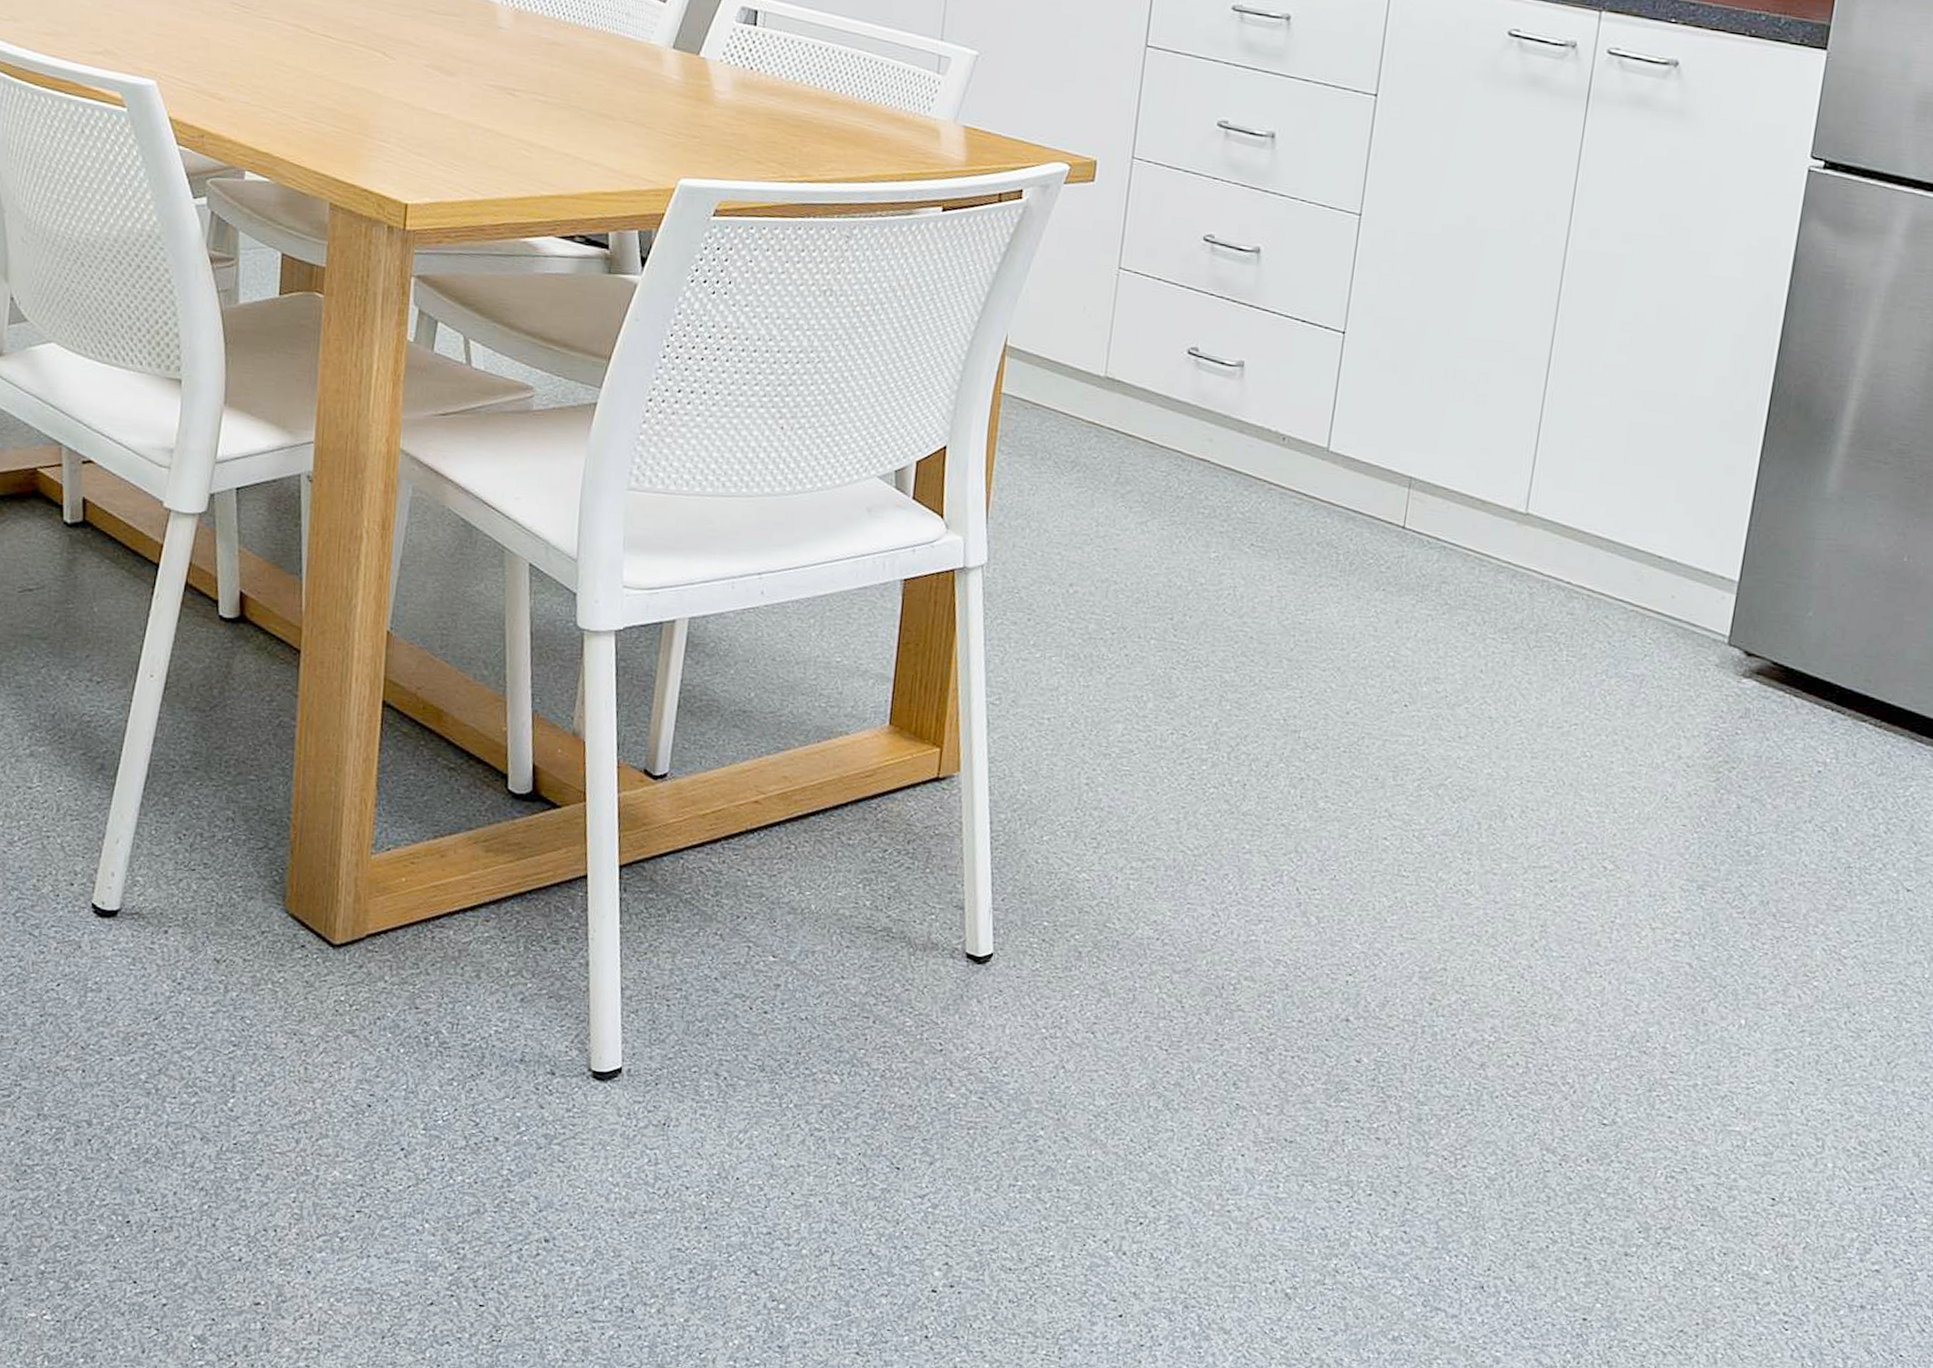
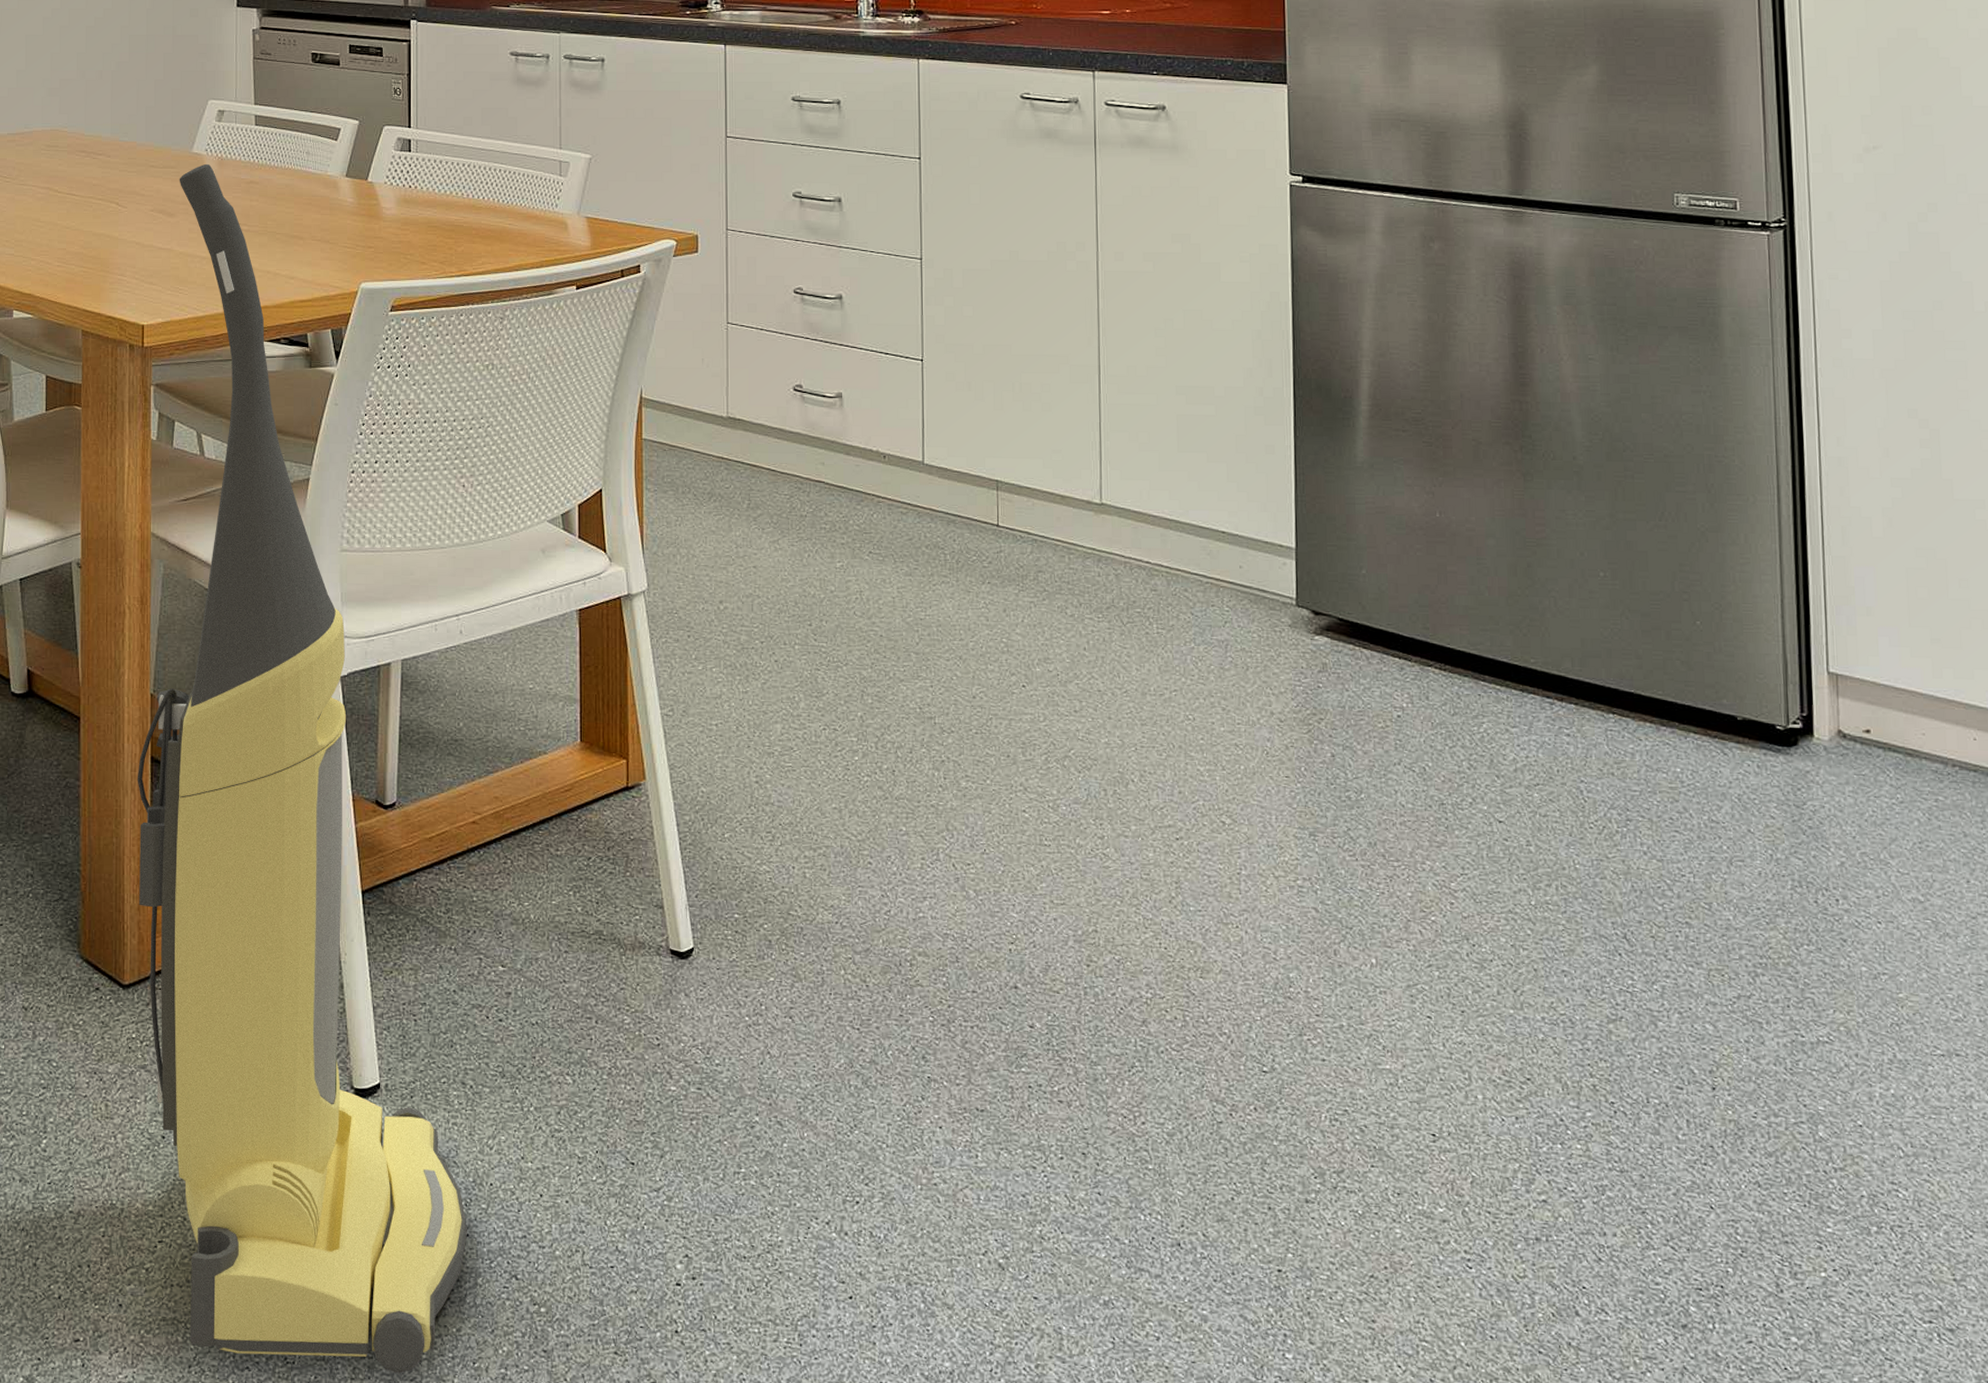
vacuum cleaner: none [358,15,707,1359] -> present [137,163,467,1374]

